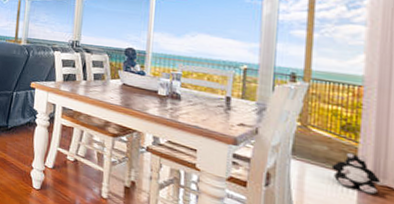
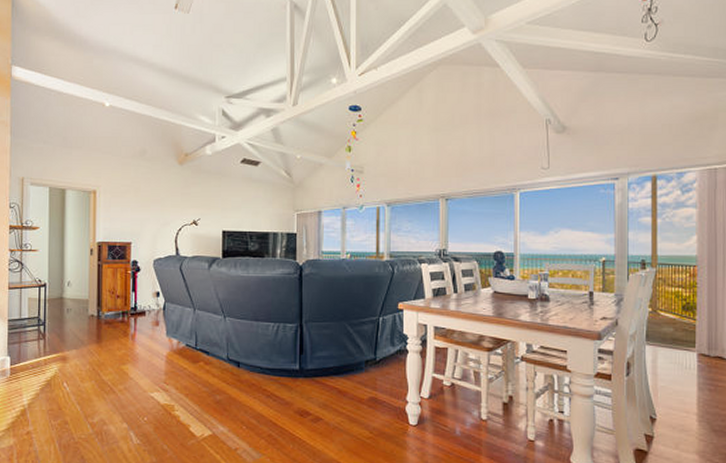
plush toy: present [331,152,380,194] -> none [677,330,713,366]

